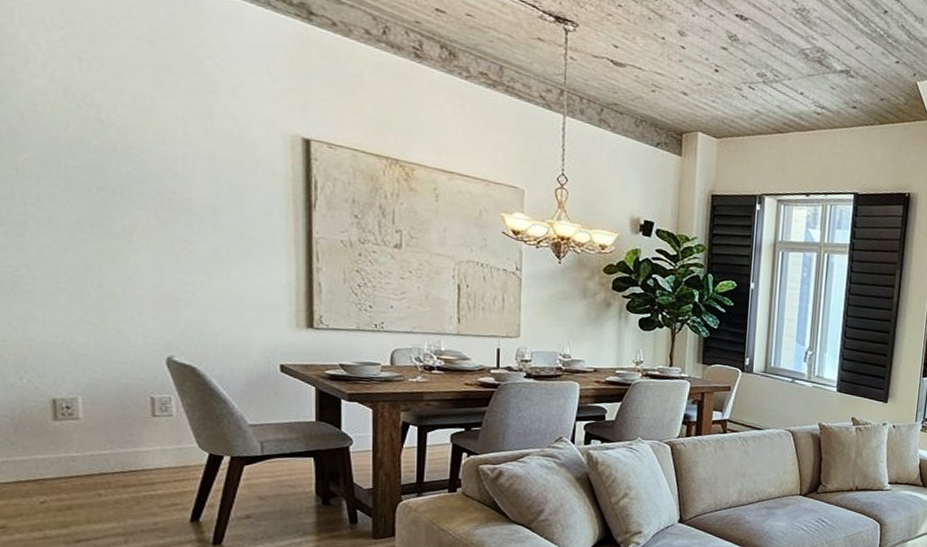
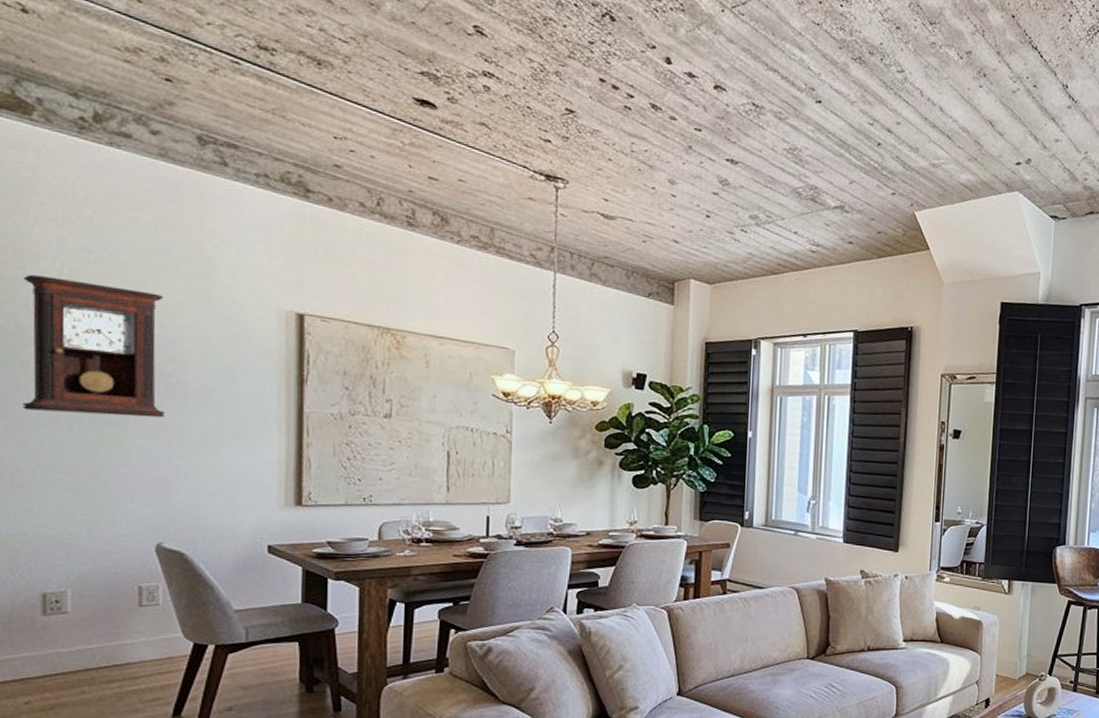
pendulum clock: none [11,78,169,234] -> present [22,275,164,418]

